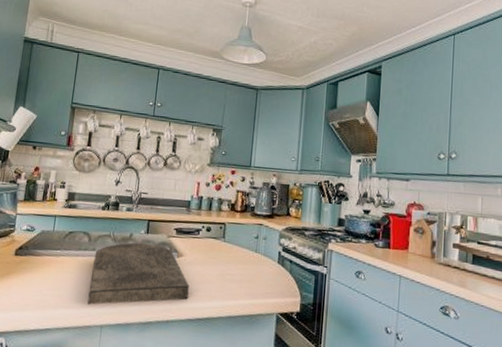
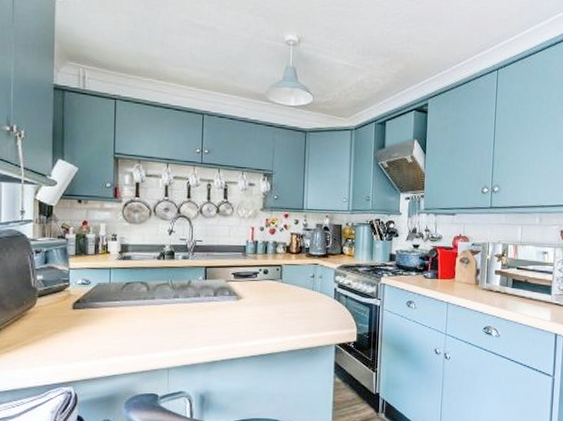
cutting board: present [87,242,189,305] -> none [152,289,251,350]

